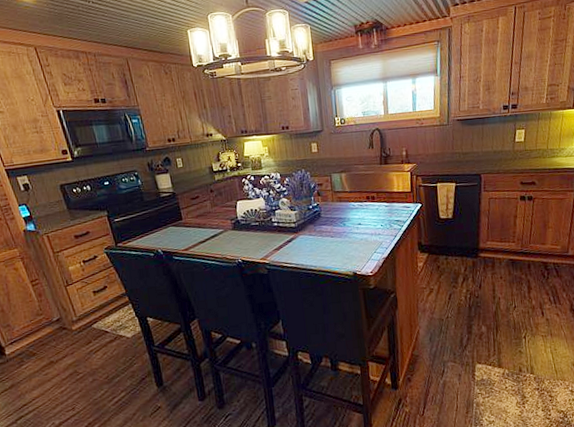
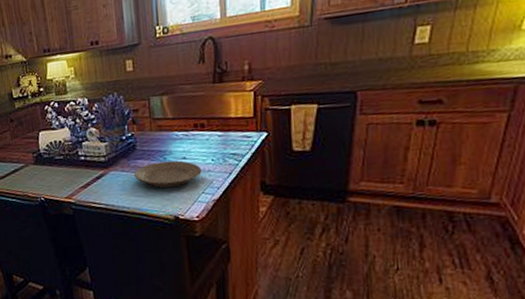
plate: none [320,226,374,249] -> present [134,160,202,188]

